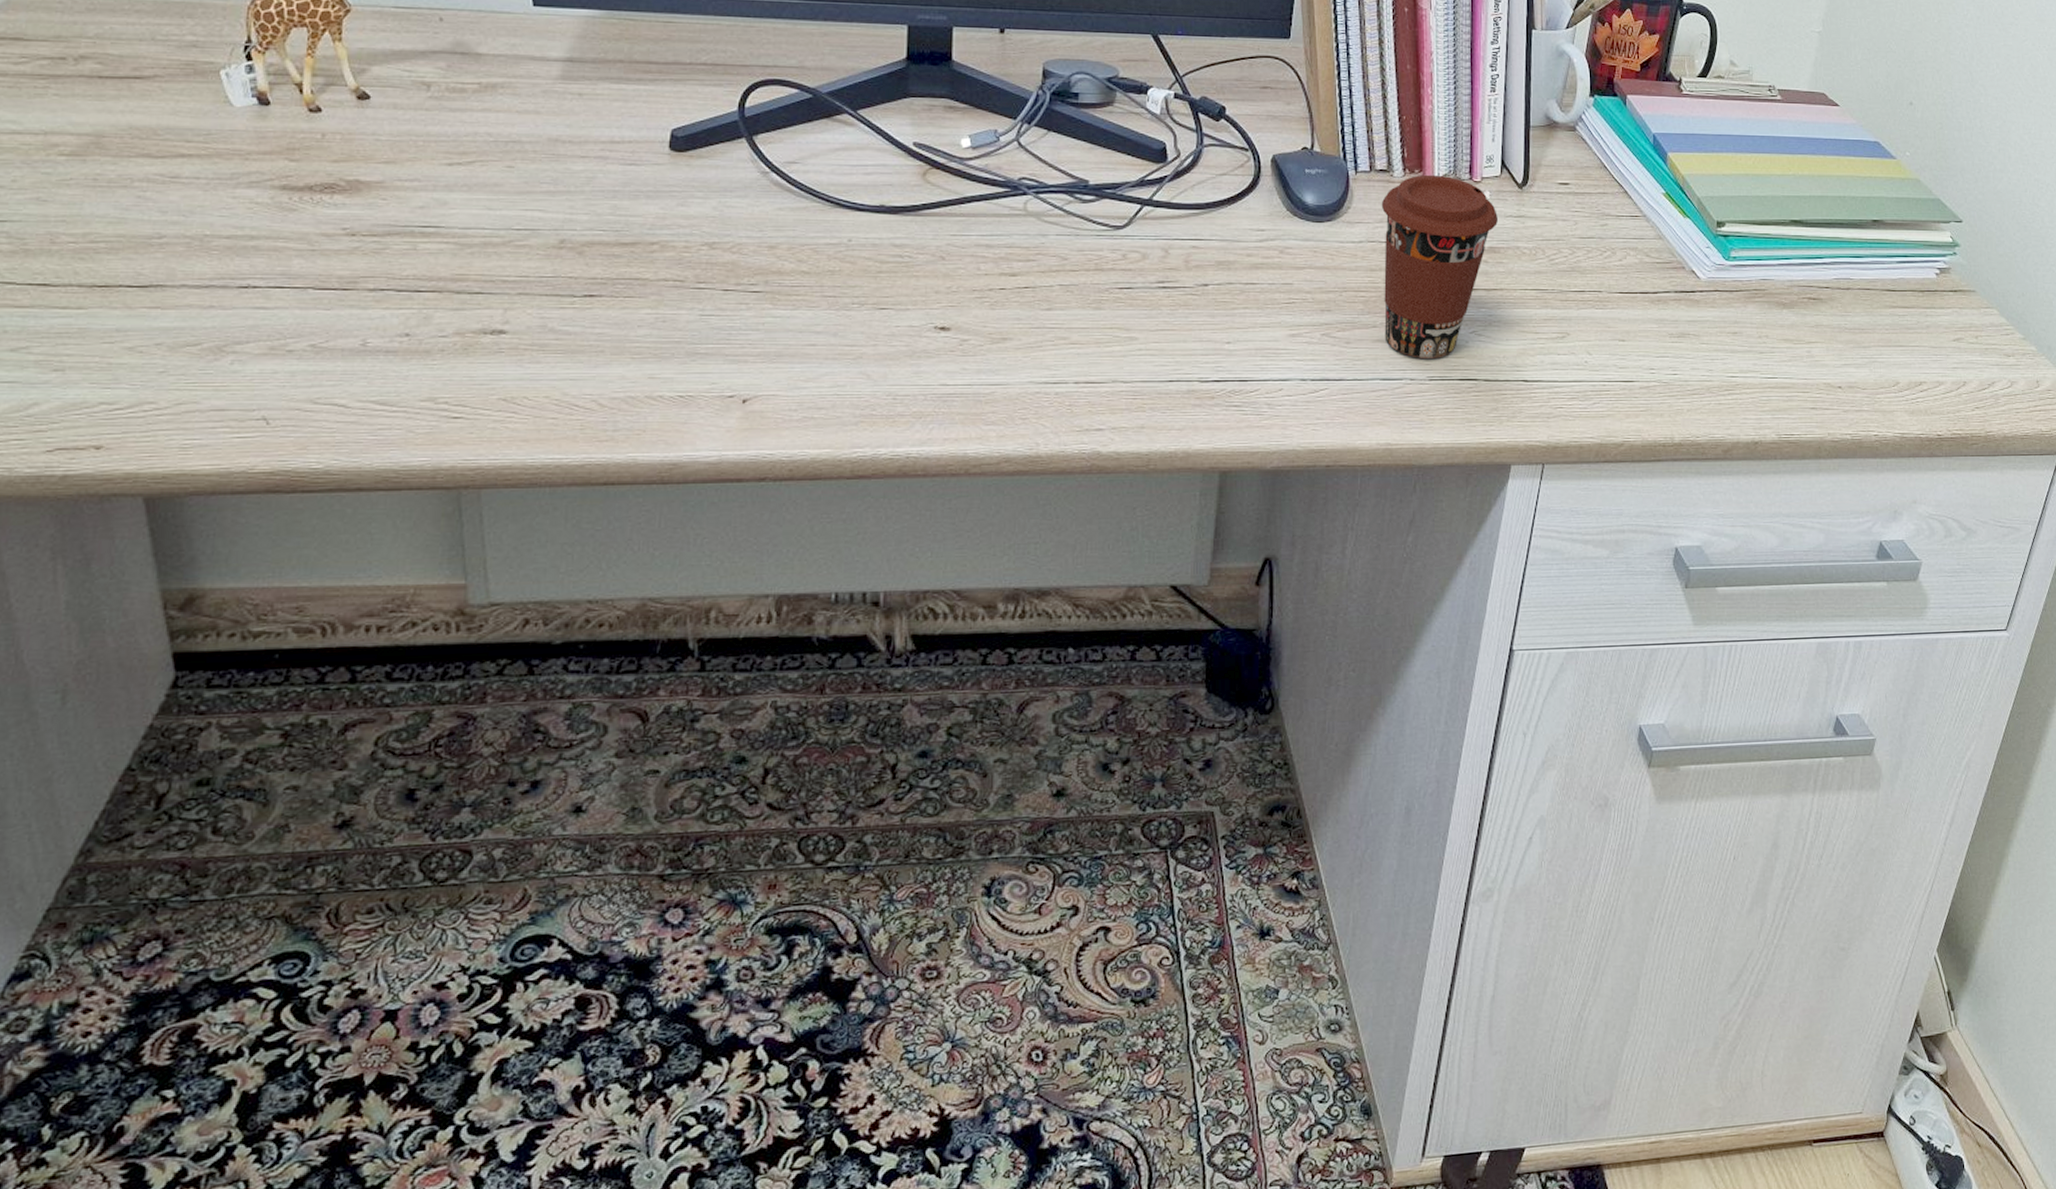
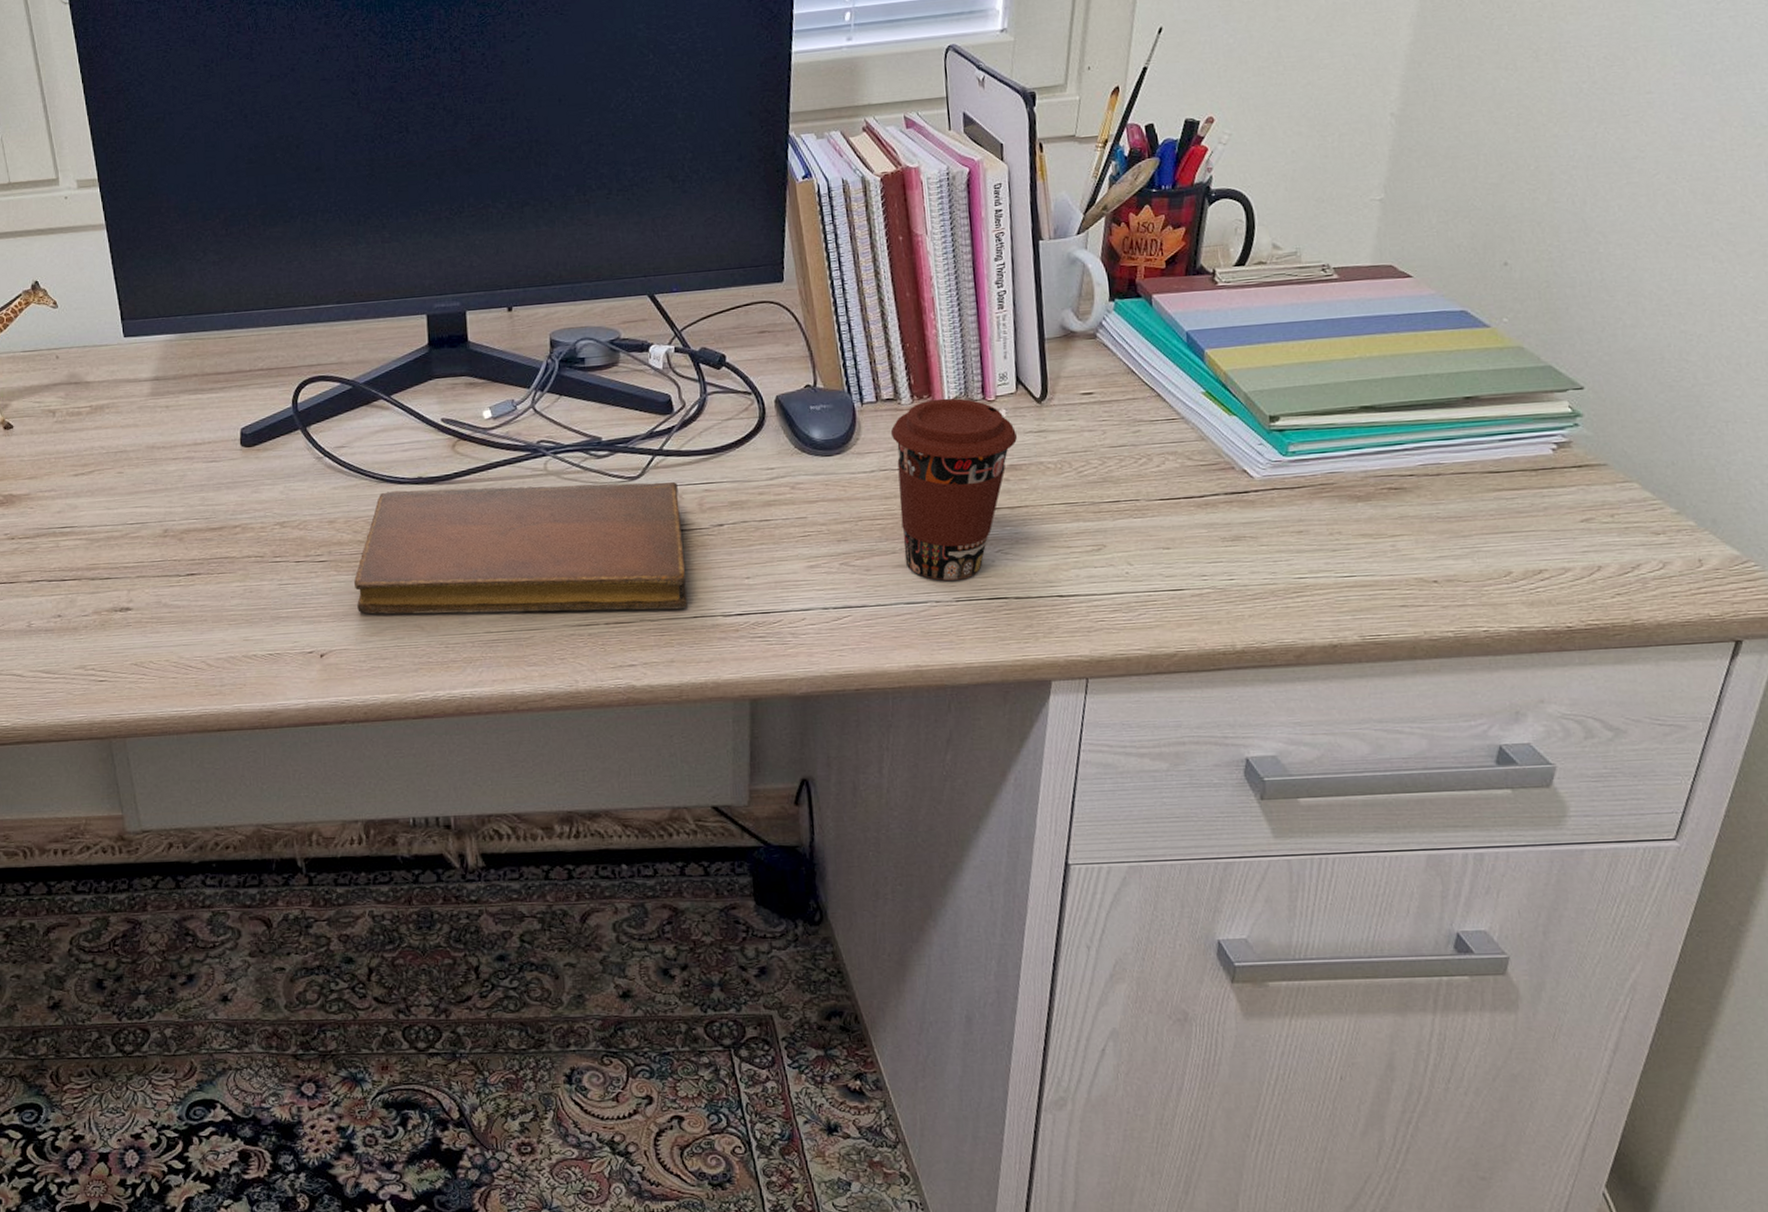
notebook: none [793,218,1165,371] -> present [354,482,687,614]

